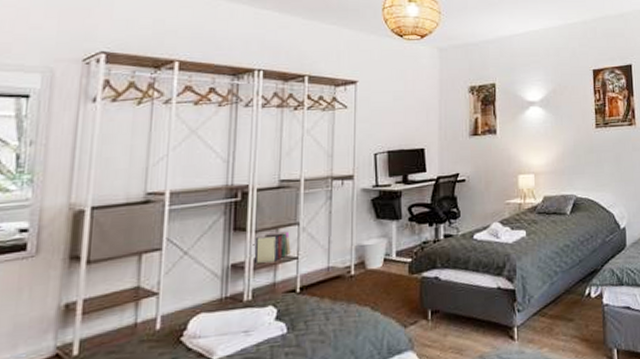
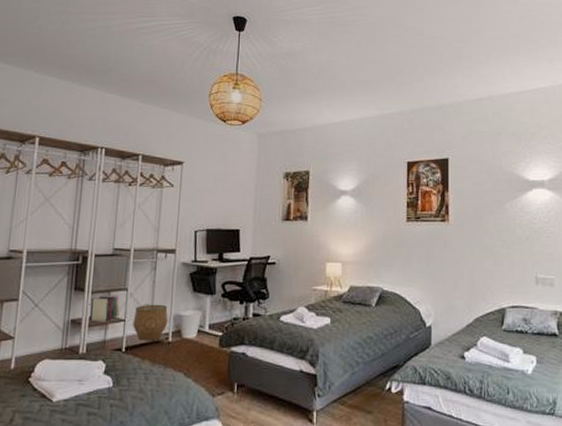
basket: none [308,236,349,278] -> present [133,304,168,341]

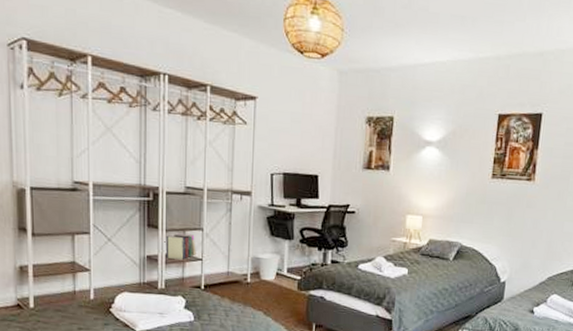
basket: present [133,304,168,341] -> none [211,244,246,281]

